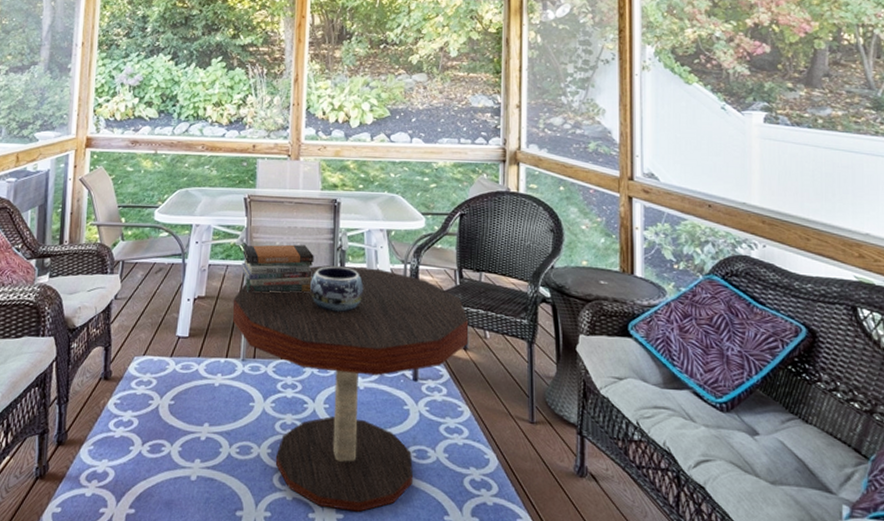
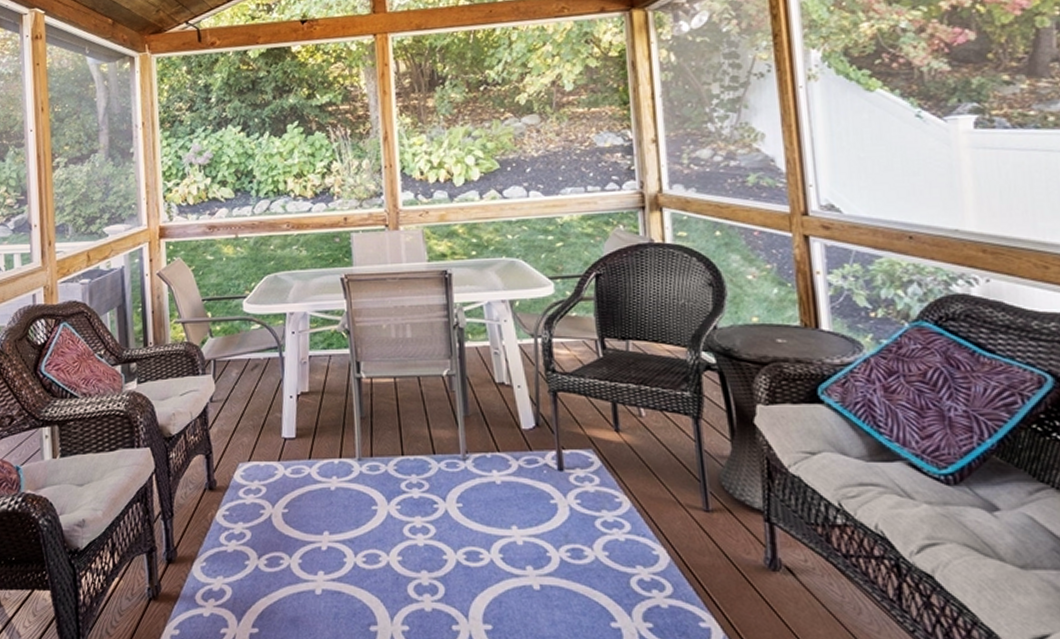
coffee table: present [232,265,469,512] -> none [340,345,620,621]
book stack: present [242,244,314,293] -> none [345,326,429,383]
decorative bowl: present [310,266,364,312] -> none [427,346,490,398]

